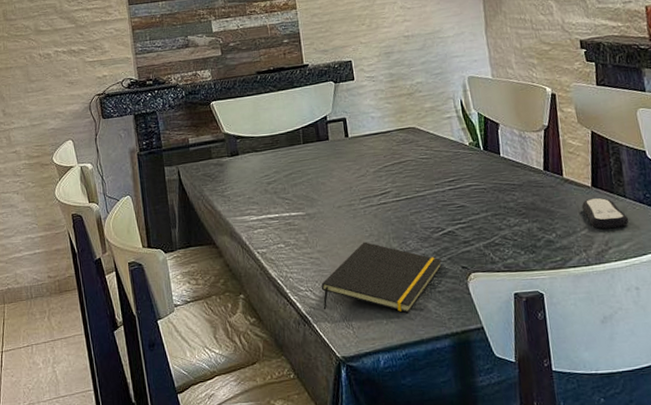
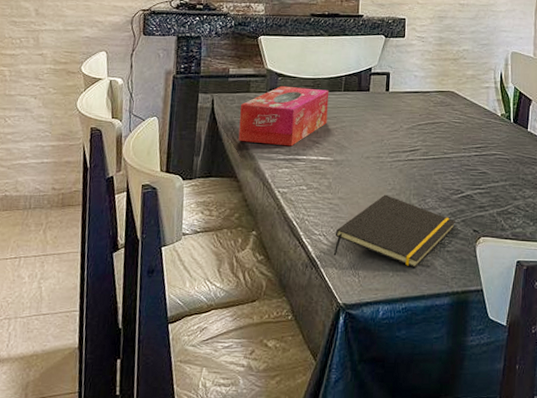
tissue box: none [205,145,292,208] -> present [238,85,329,147]

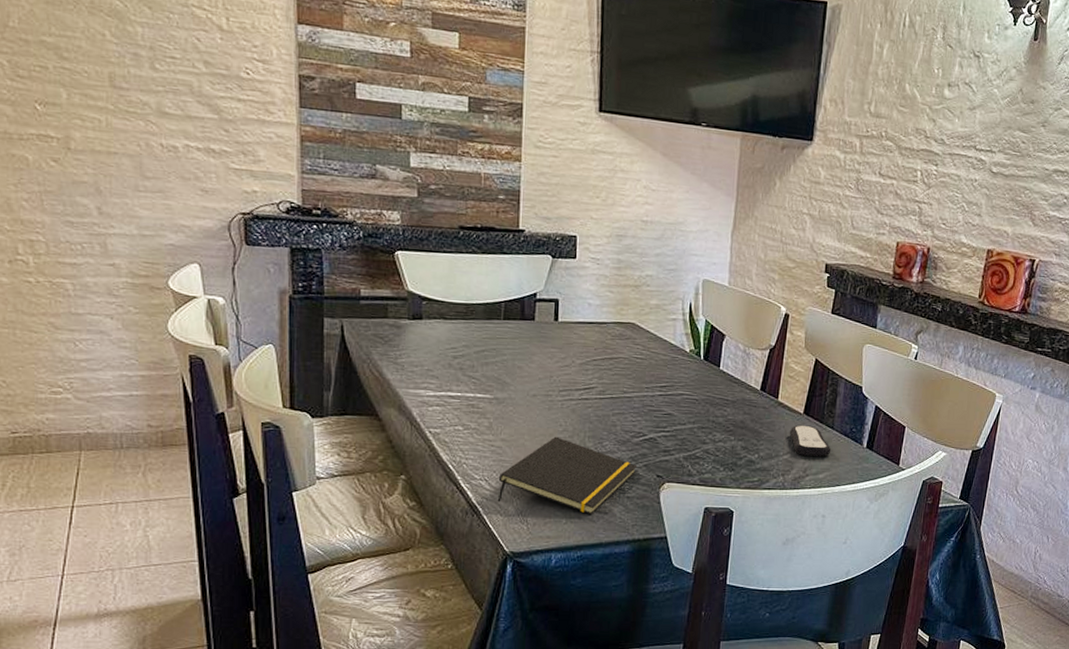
tissue box: present [238,85,329,147] -> none [377,311,486,382]

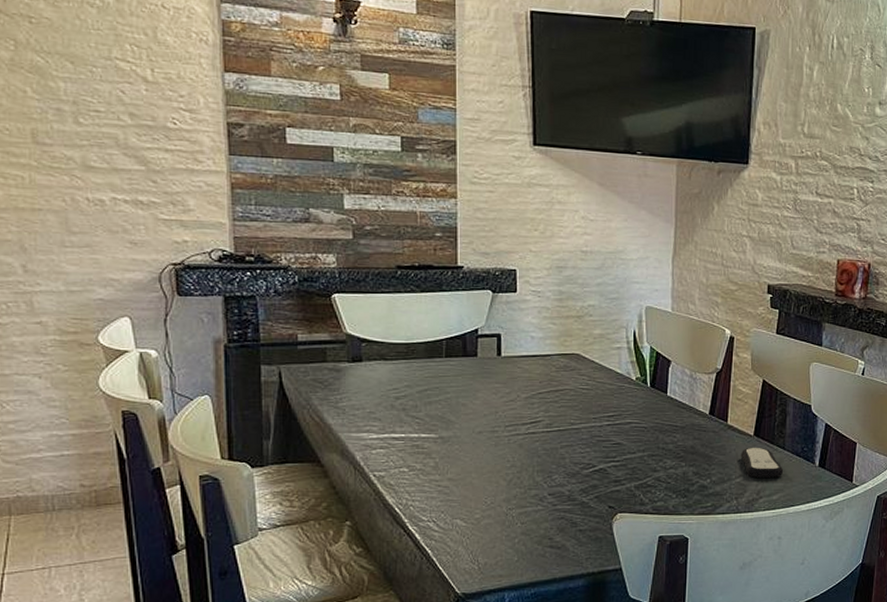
notepad: present [497,436,638,515] -> none [446,473,589,551]

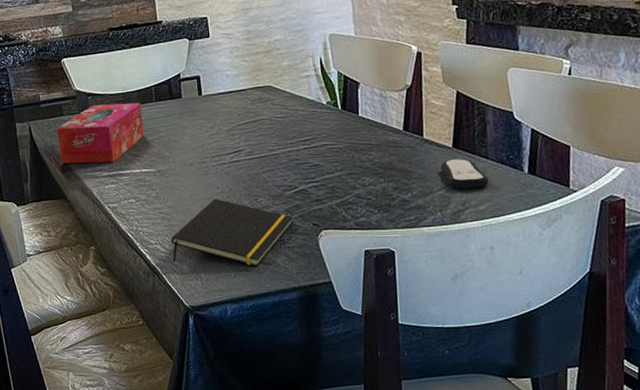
tissue box: none [316,353,427,424] -> present [56,102,144,164]
notepad: none [446,473,589,551] -> present [170,198,294,267]

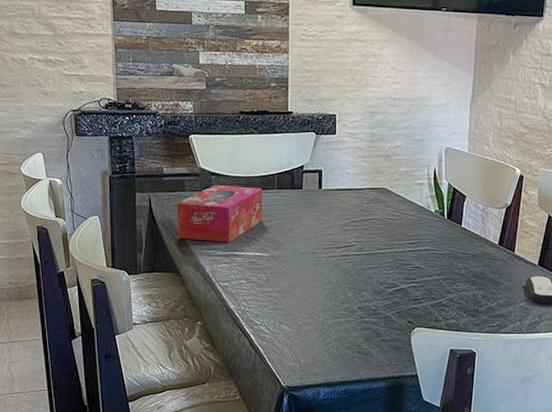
notepad: present [170,198,294,267] -> none [275,288,391,356]

